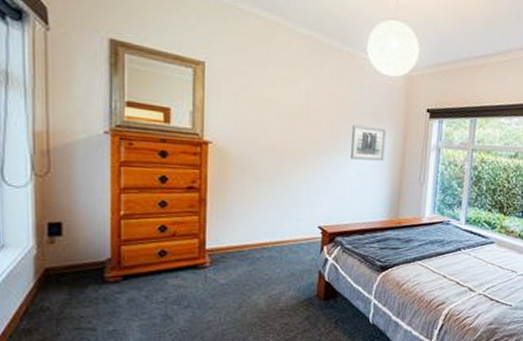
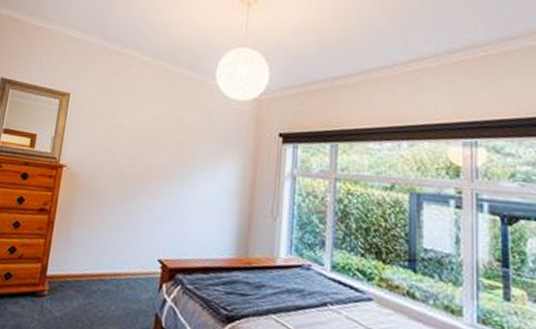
wall art: present [350,124,386,161] -> none [195,149,234,190]

